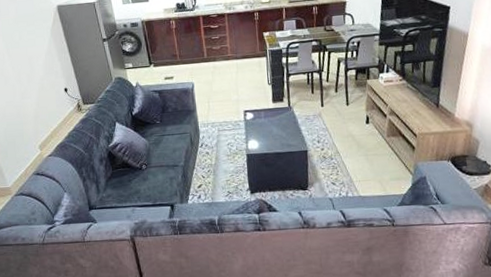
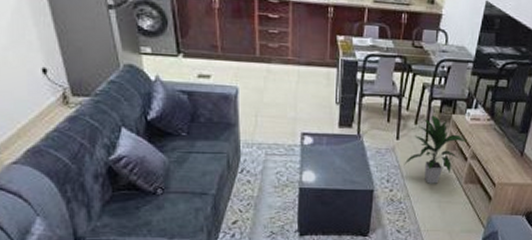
indoor plant: none [330,83,384,141] -> present [404,115,467,184]

